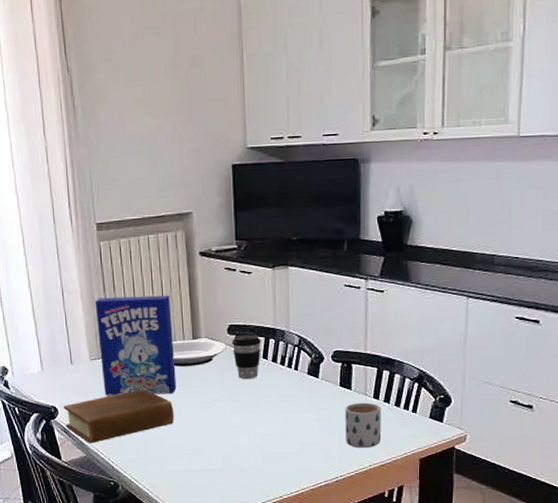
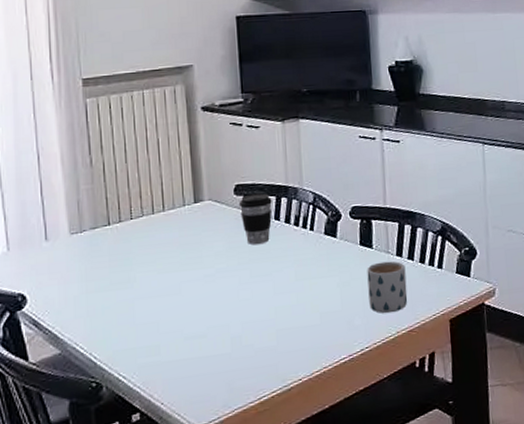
book: present [63,389,174,443] -> none [33,264,173,337]
cereal box: present [94,295,177,396] -> none [78,154,175,275]
plate: present [172,339,227,367] -> none [170,202,233,236]

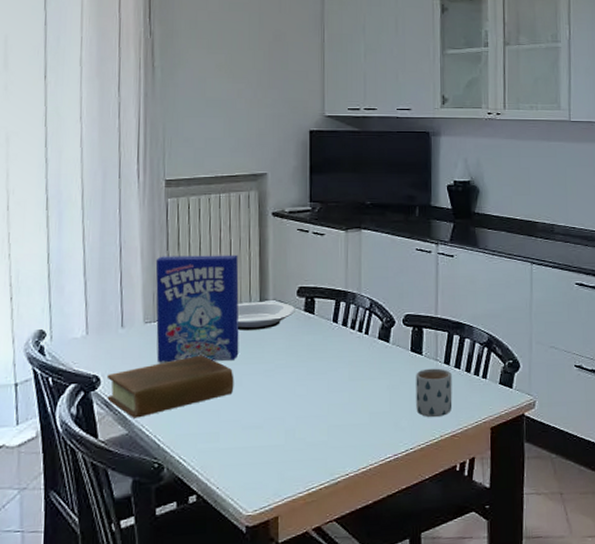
book: none [33,264,173,337] -> present [106,355,234,418]
cereal box: none [78,154,175,275] -> present [155,255,239,363]
plate: none [170,202,233,236] -> present [237,302,295,331]
coffee cup: present [238,193,273,245] -> none [300,296,331,345]

